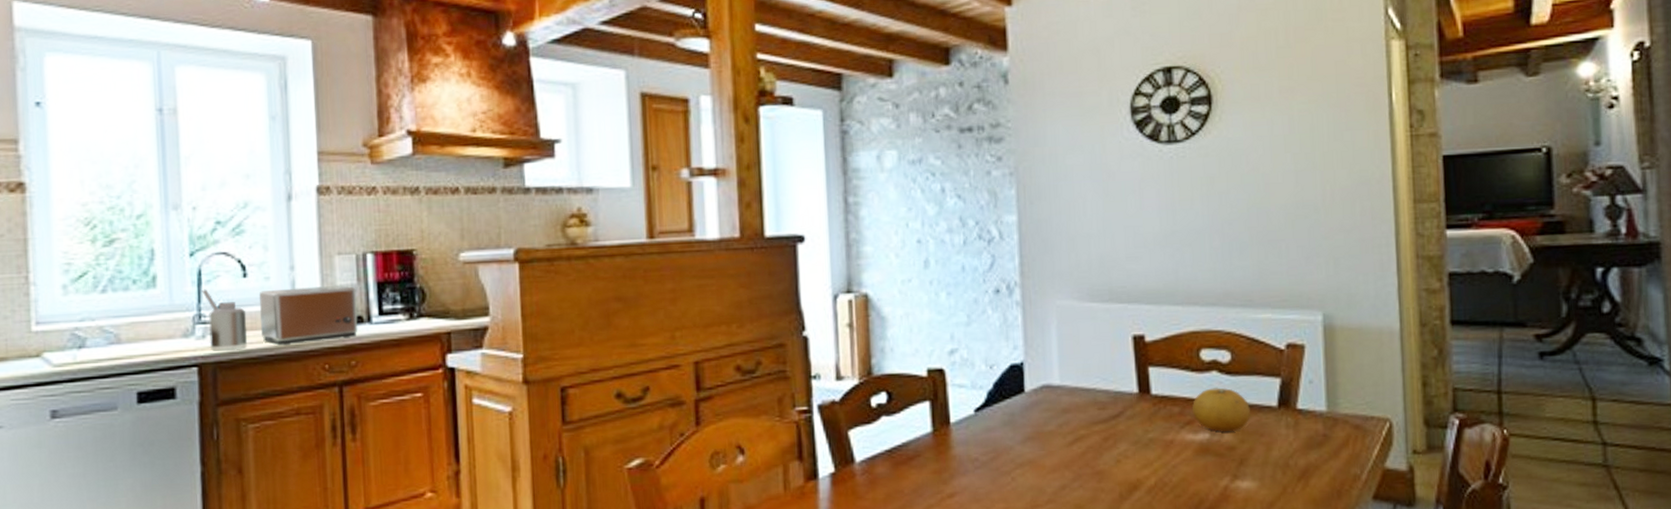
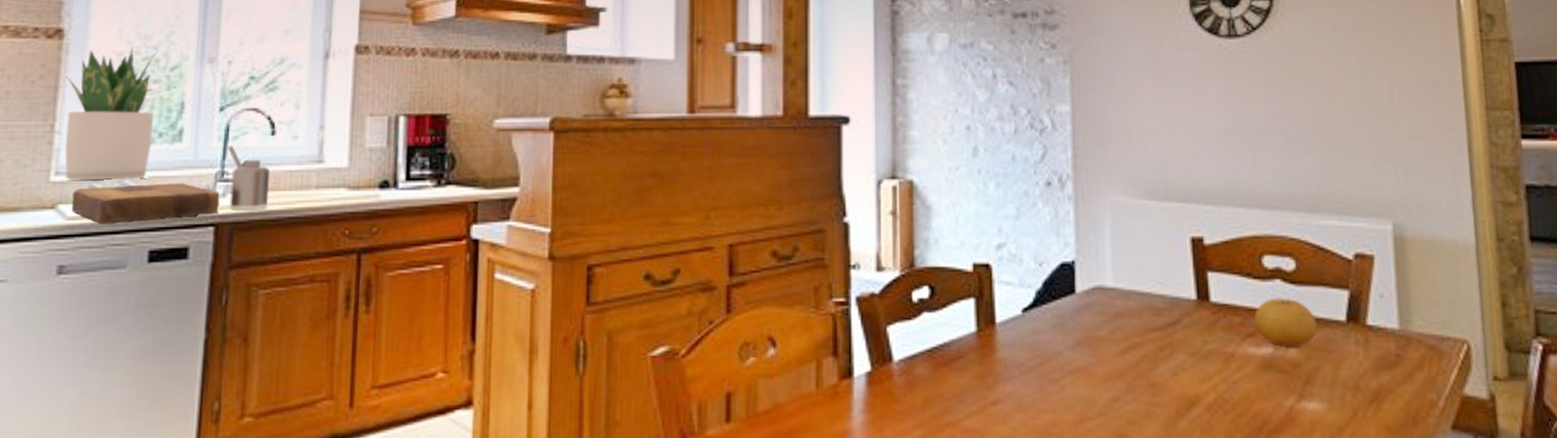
planter: none [33,195,127,330] -> present [64,45,158,181]
cutting board: none [56,327,201,370] -> present [71,183,220,224]
toaster: present [258,285,358,346] -> none [284,147,385,209]

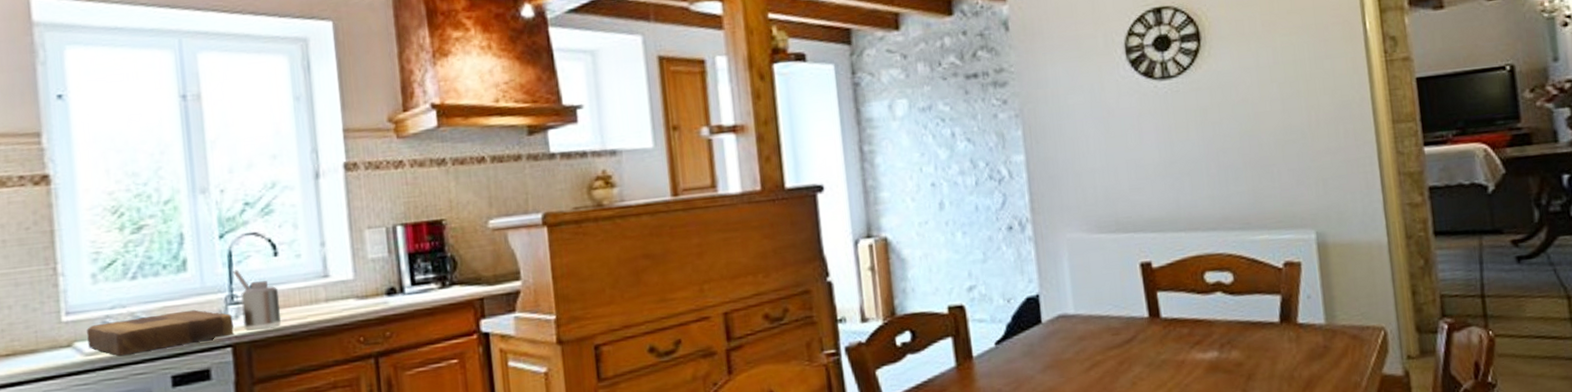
planter: present [64,45,158,181] -> none [60,184,157,319]
fruit: present [1254,298,1317,347] -> none [1200,308,1255,350]

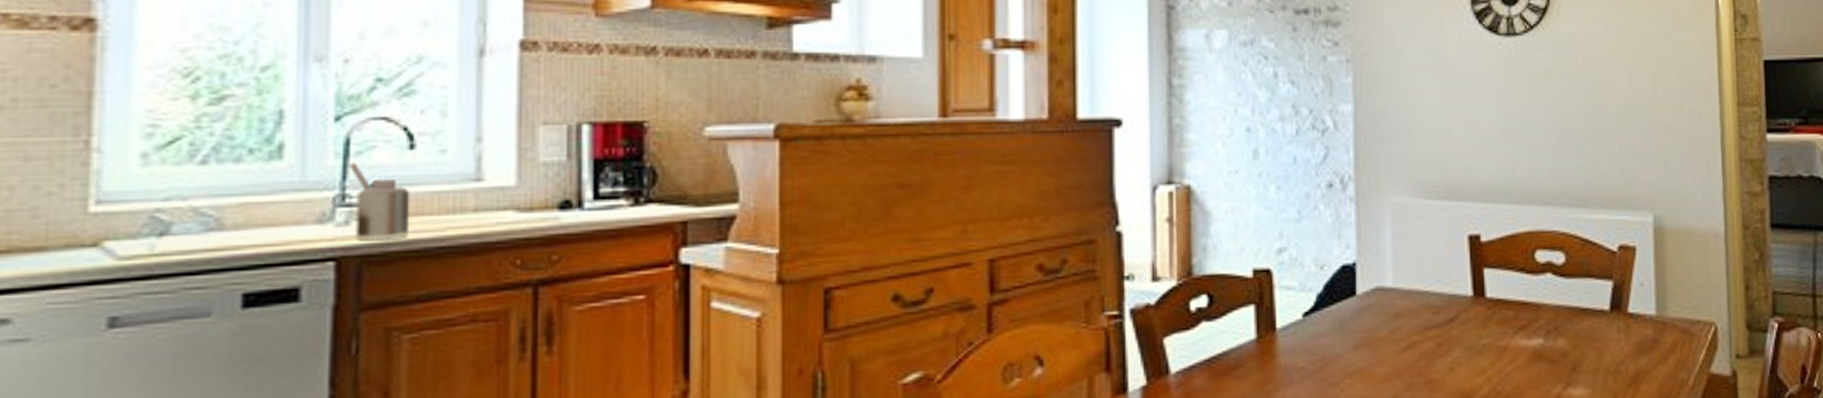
cutting board: present [87,309,234,357] -> none [124,209,342,264]

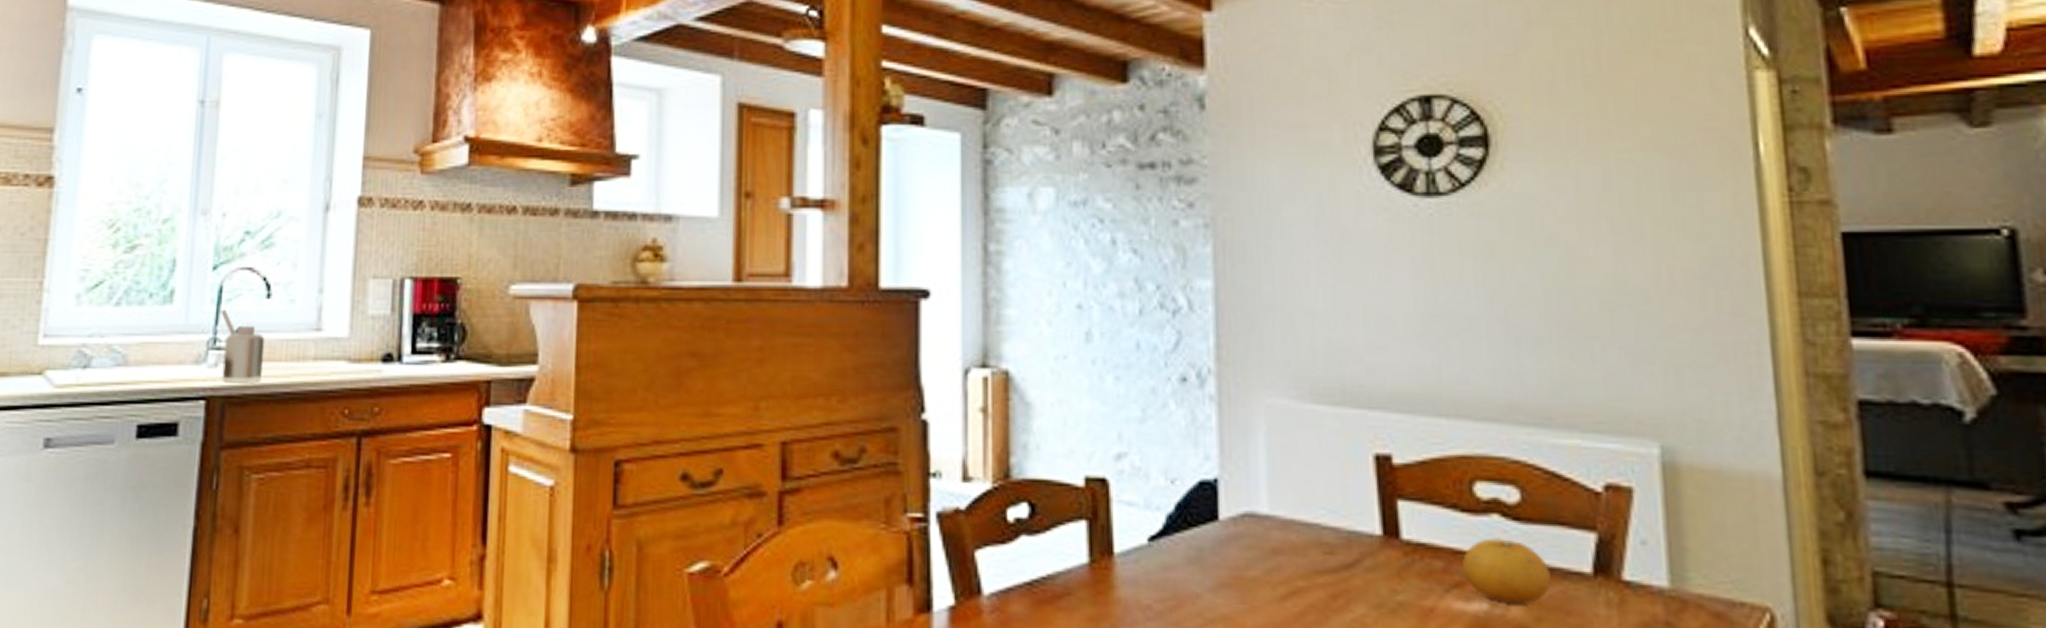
fruit: none [1526,290,1583,338] -> present [1461,538,1551,604]

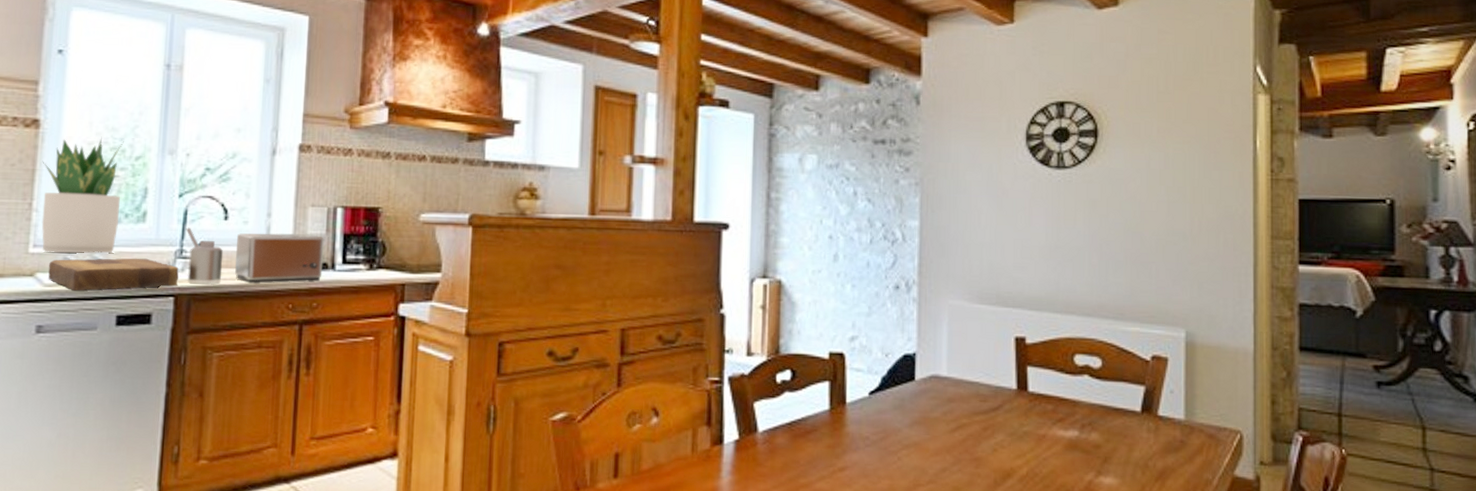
planter: none [53,194,150,345] -> present [41,136,124,254]
cutting board: none [59,349,212,394] -> present [48,258,179,291]
toaster: none [279,314,389,384] -> present [235,233,324,285]
fruit: present [1461,538,1551,604] -> none [1064,390,1116,432]

